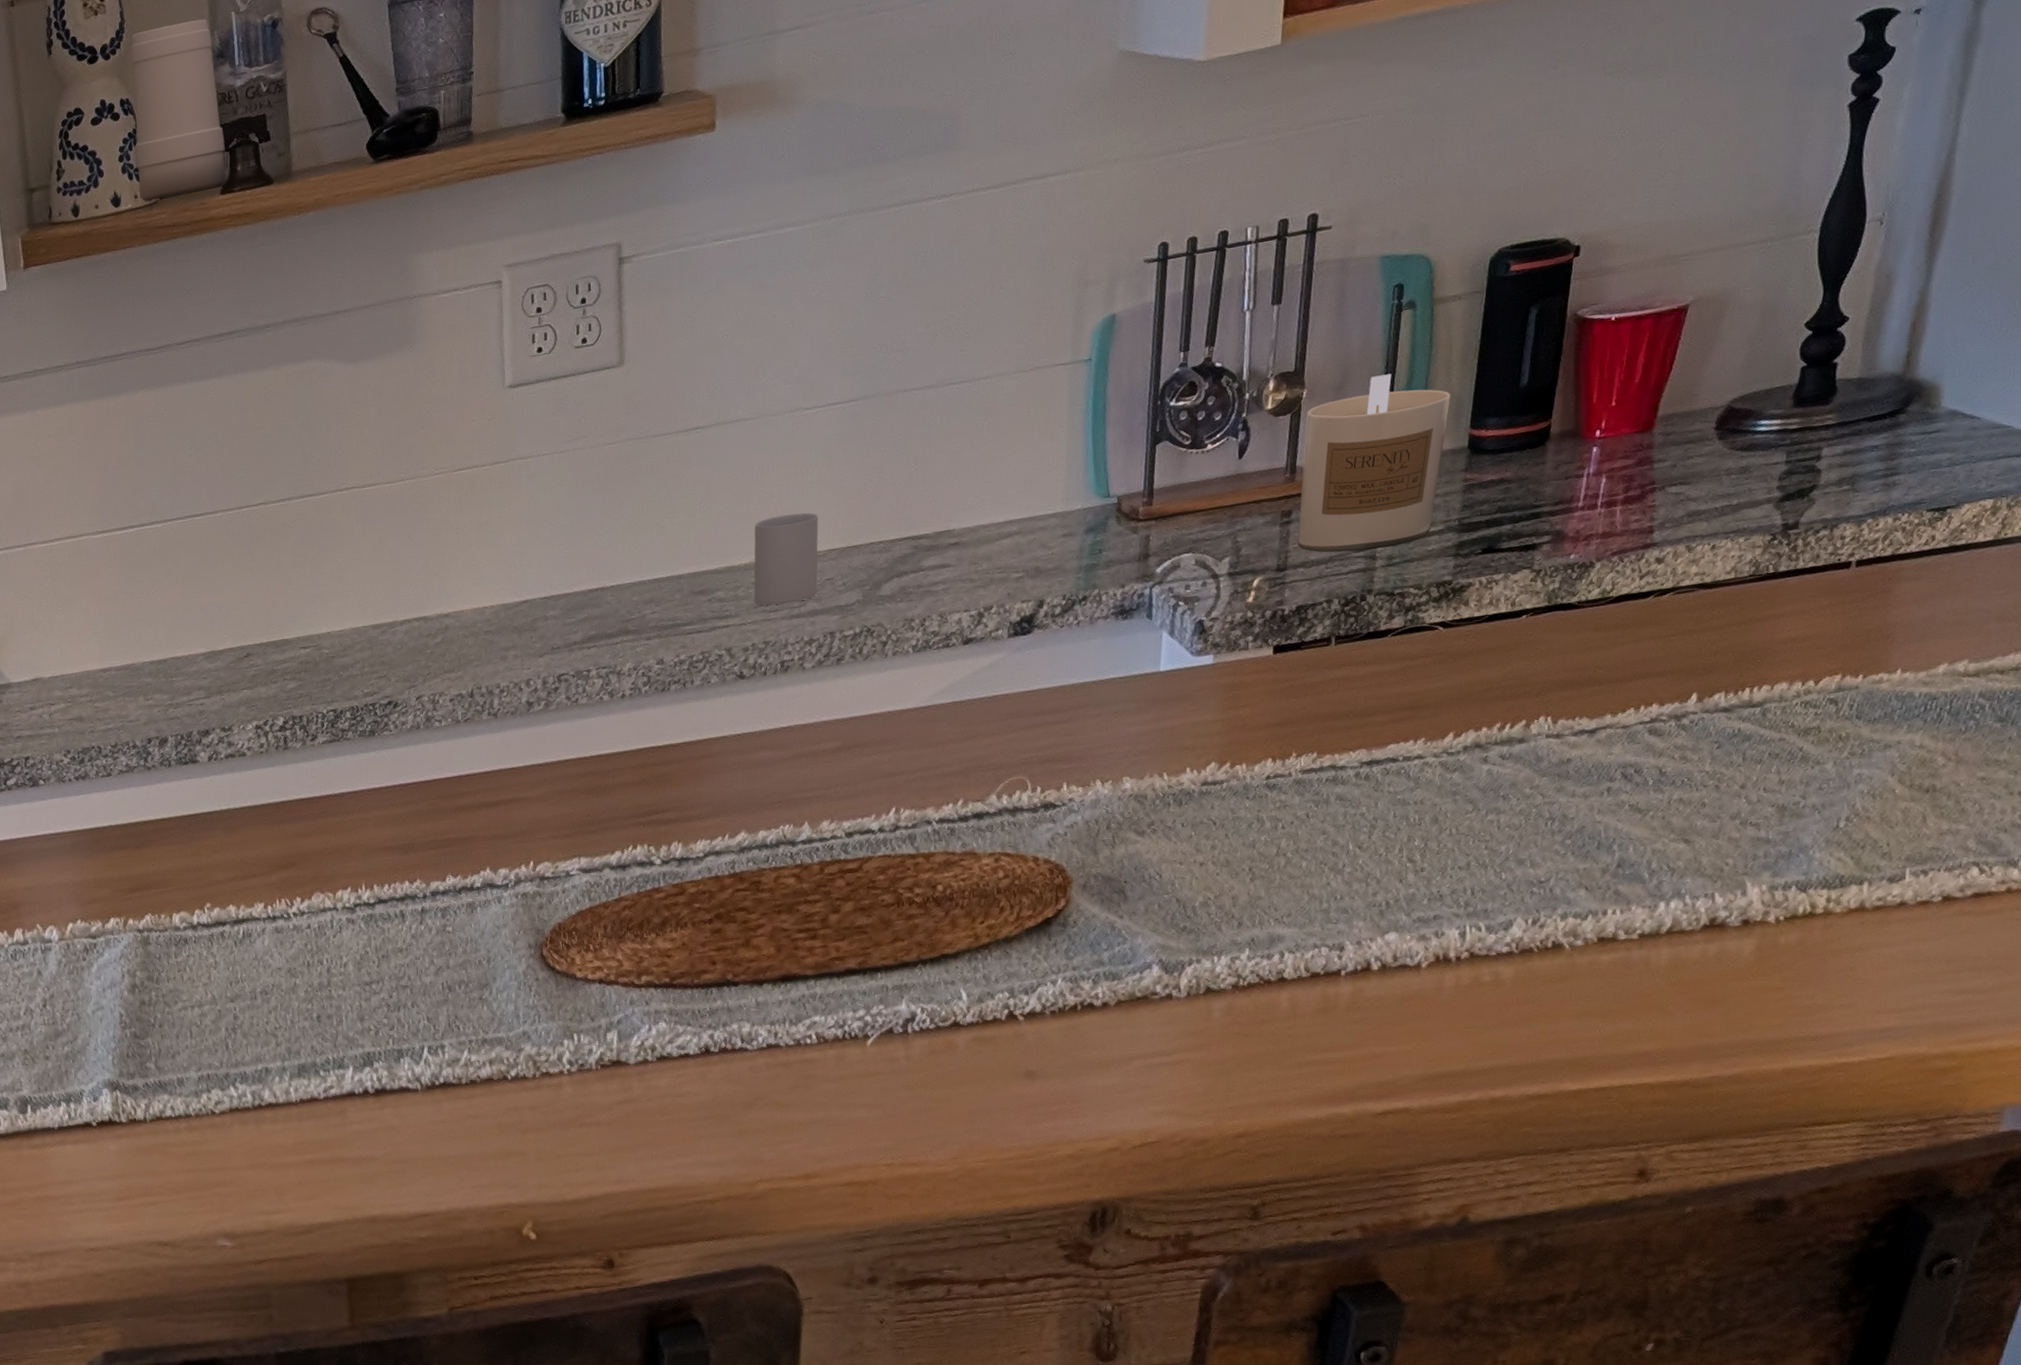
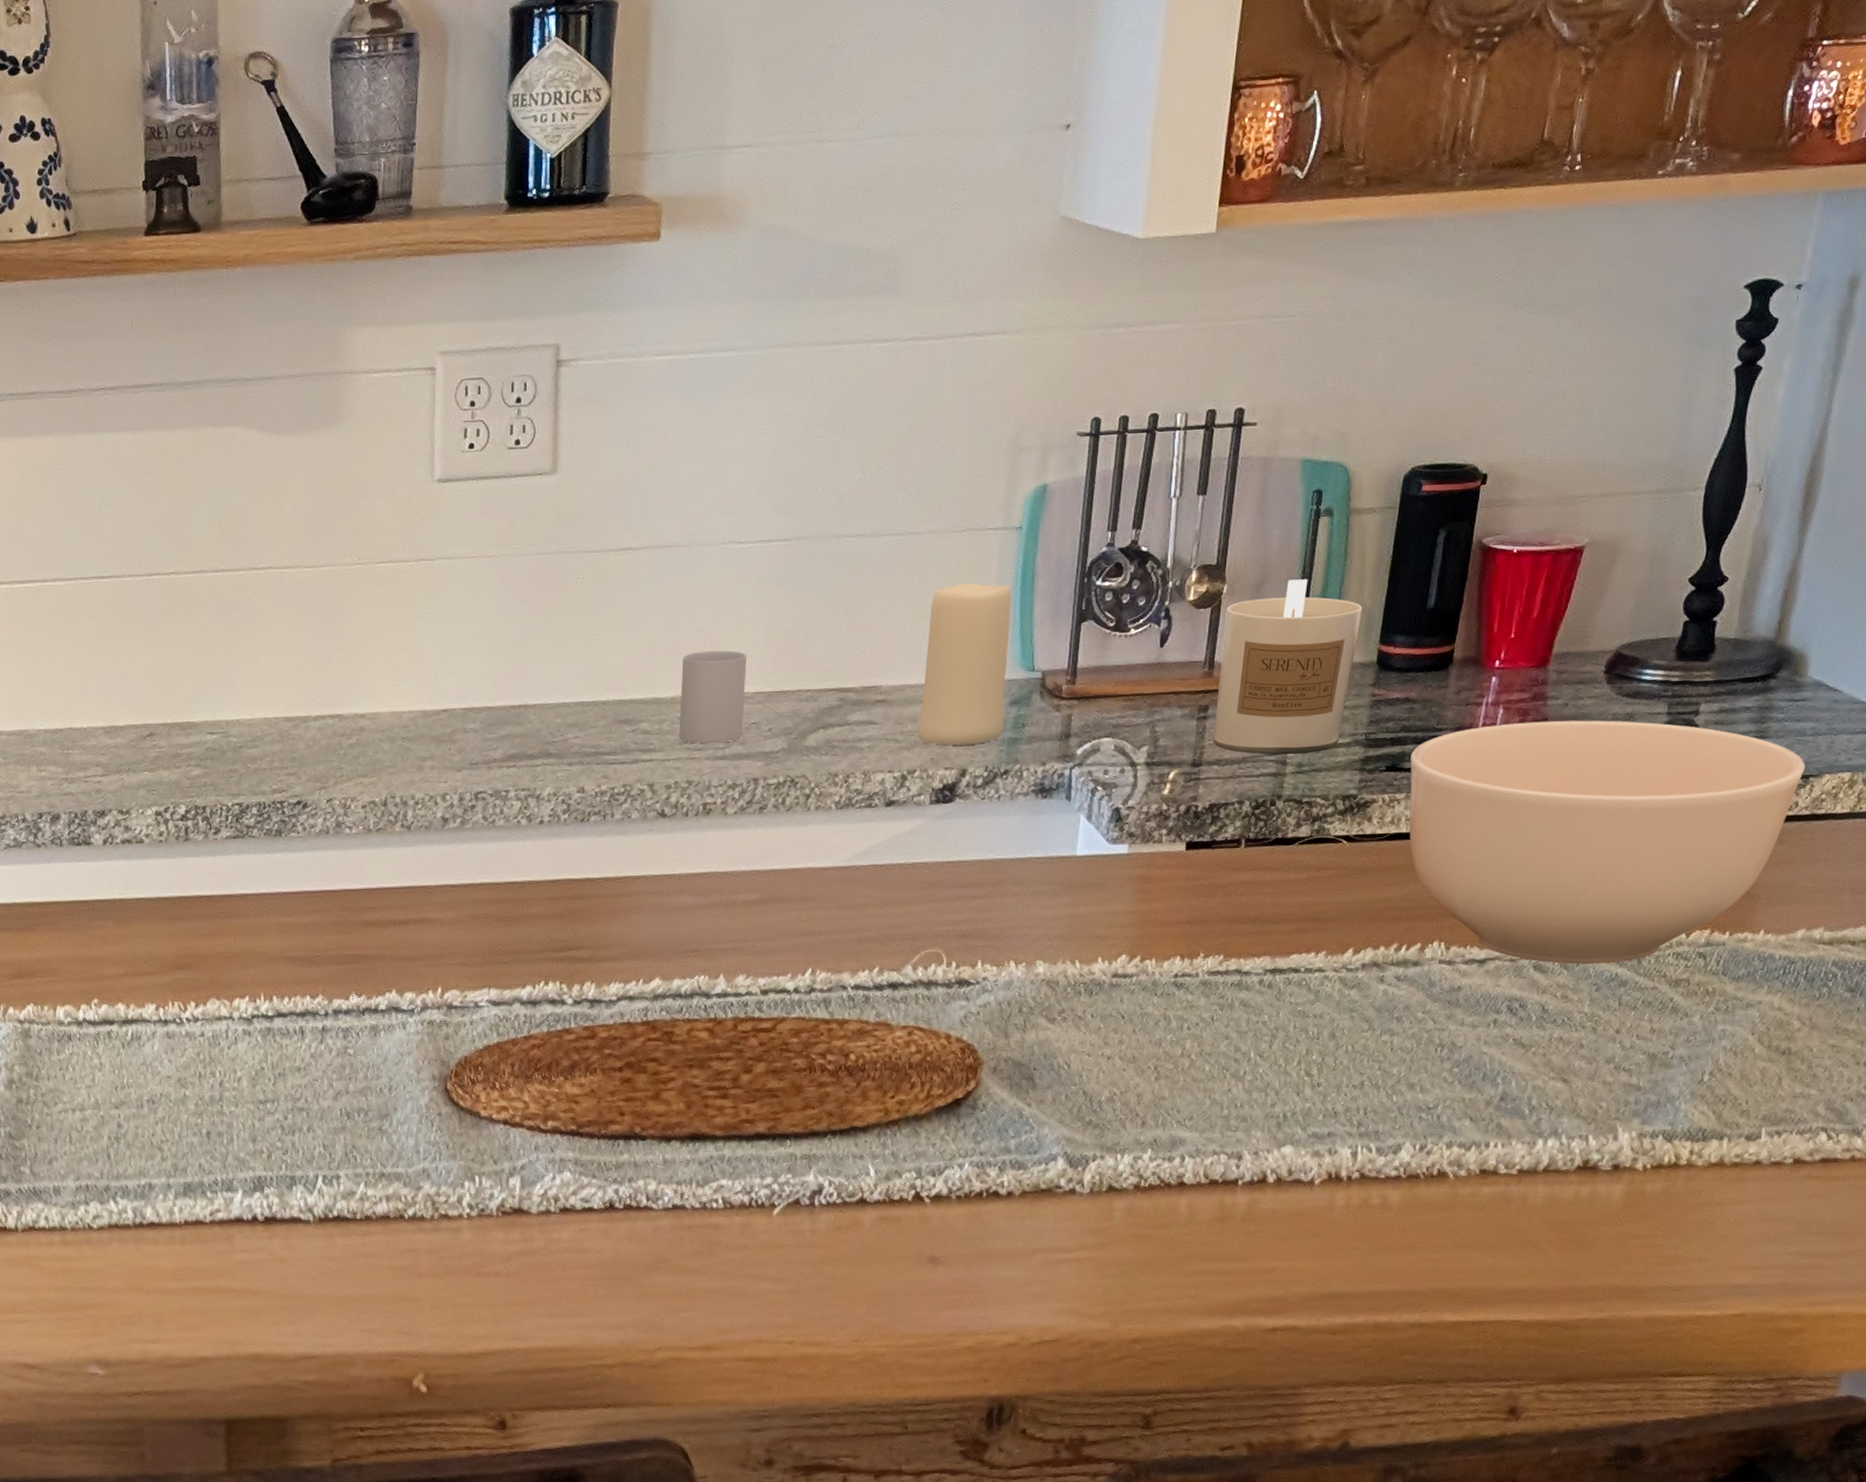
beer mug: present [131,19,226,202] -> none [55,45,152,232]
candle: none [992,416,1084,581] -> present [917,583,1011,746]
bowl: none [1508,471,1942,726] -> present [1409,720,1805,965]

